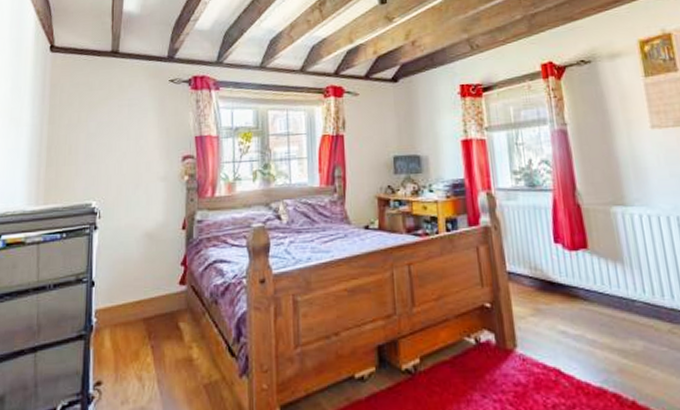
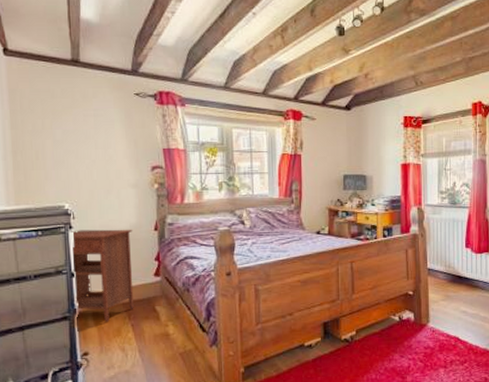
nightstand: none [93,228,160,343] -> present [71,229,134,322]

